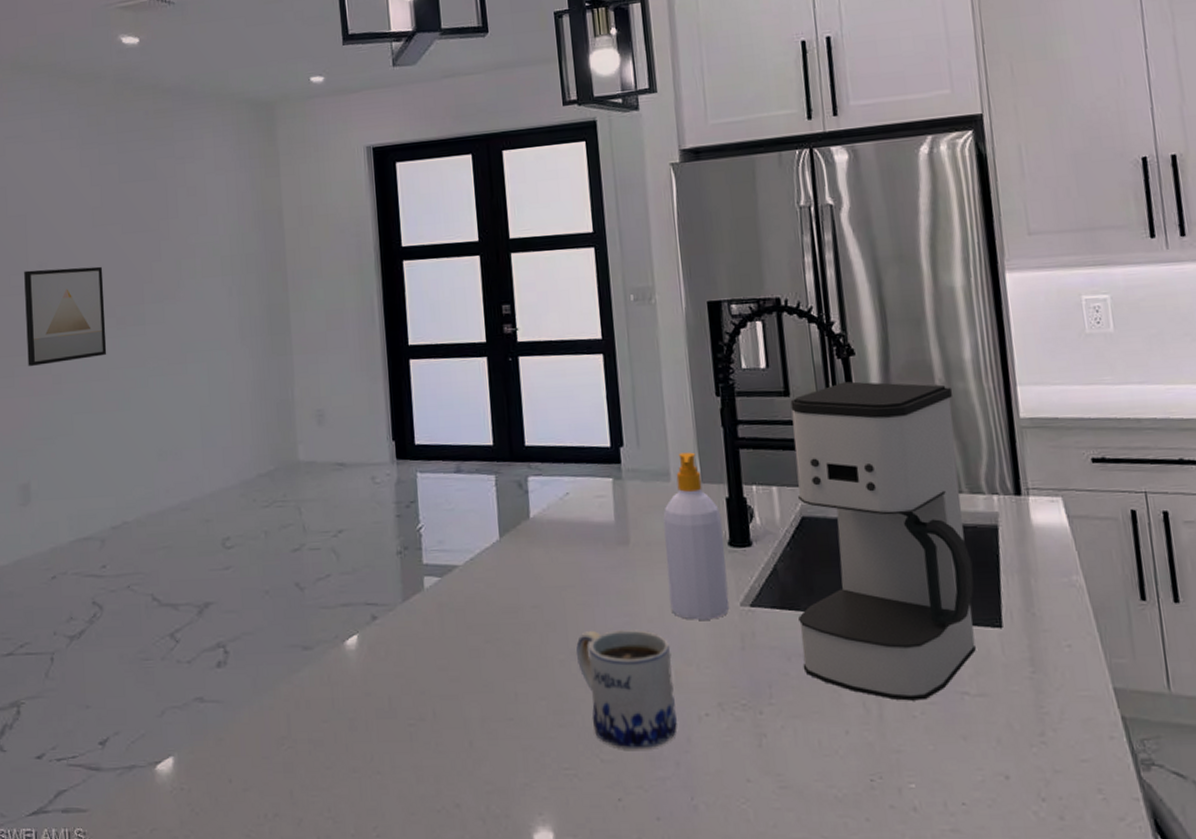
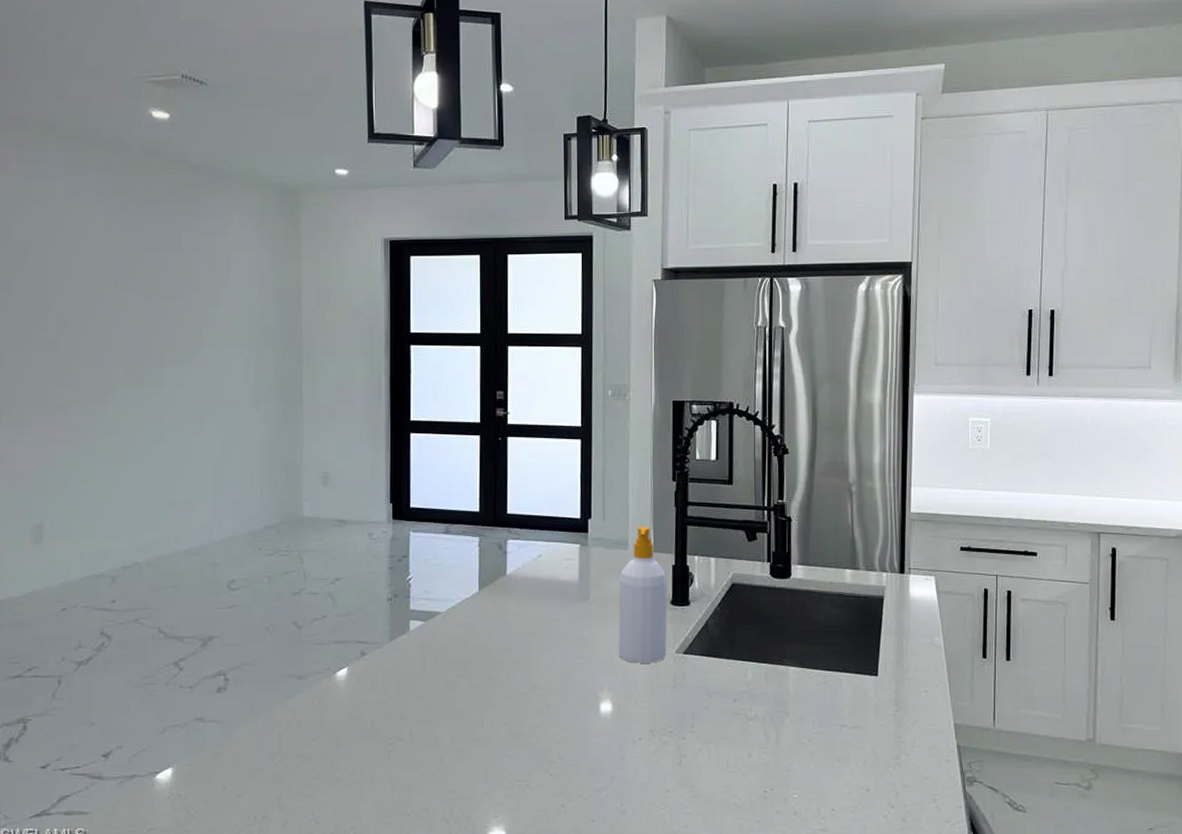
wall art: present [24,266,107,366] -> none [44,326,125,416]
mug: present [576,630,677,750] -> none [537,669,616,766]
coffee maker: present [790,381,976,701] -> none [720,475,861,731]

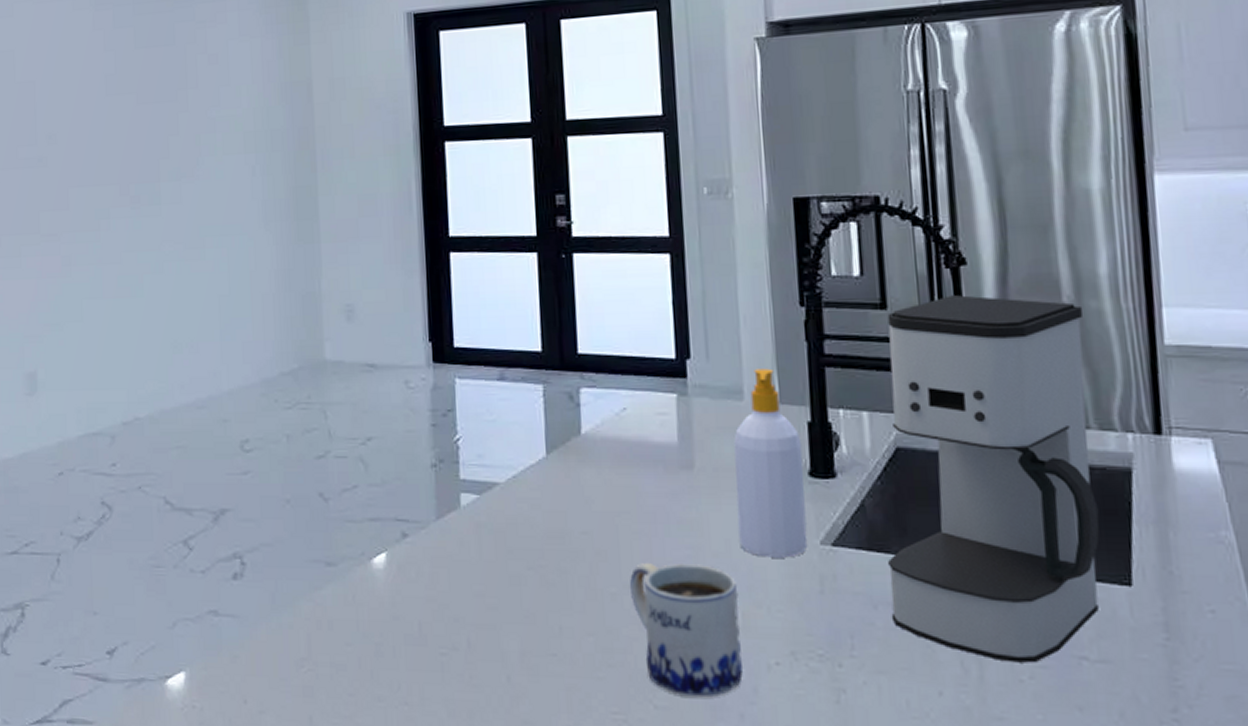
mug: none [537,669,616,766] -> present [630,562,743,698]
coffee maker: none [720,475,861,731] -> present [887,295,1100,663]

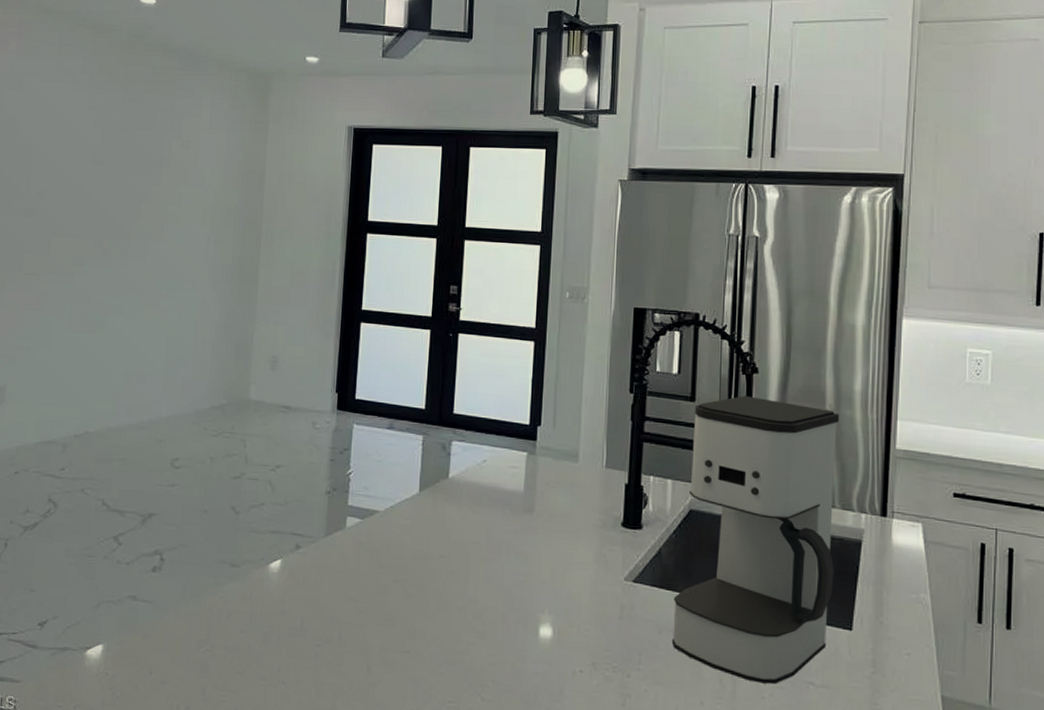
mug: present [630,562,743,698] -> none [473,583,557,695]
soap bottle: present [734,368,808,558] -> none [562,438,619,589]

